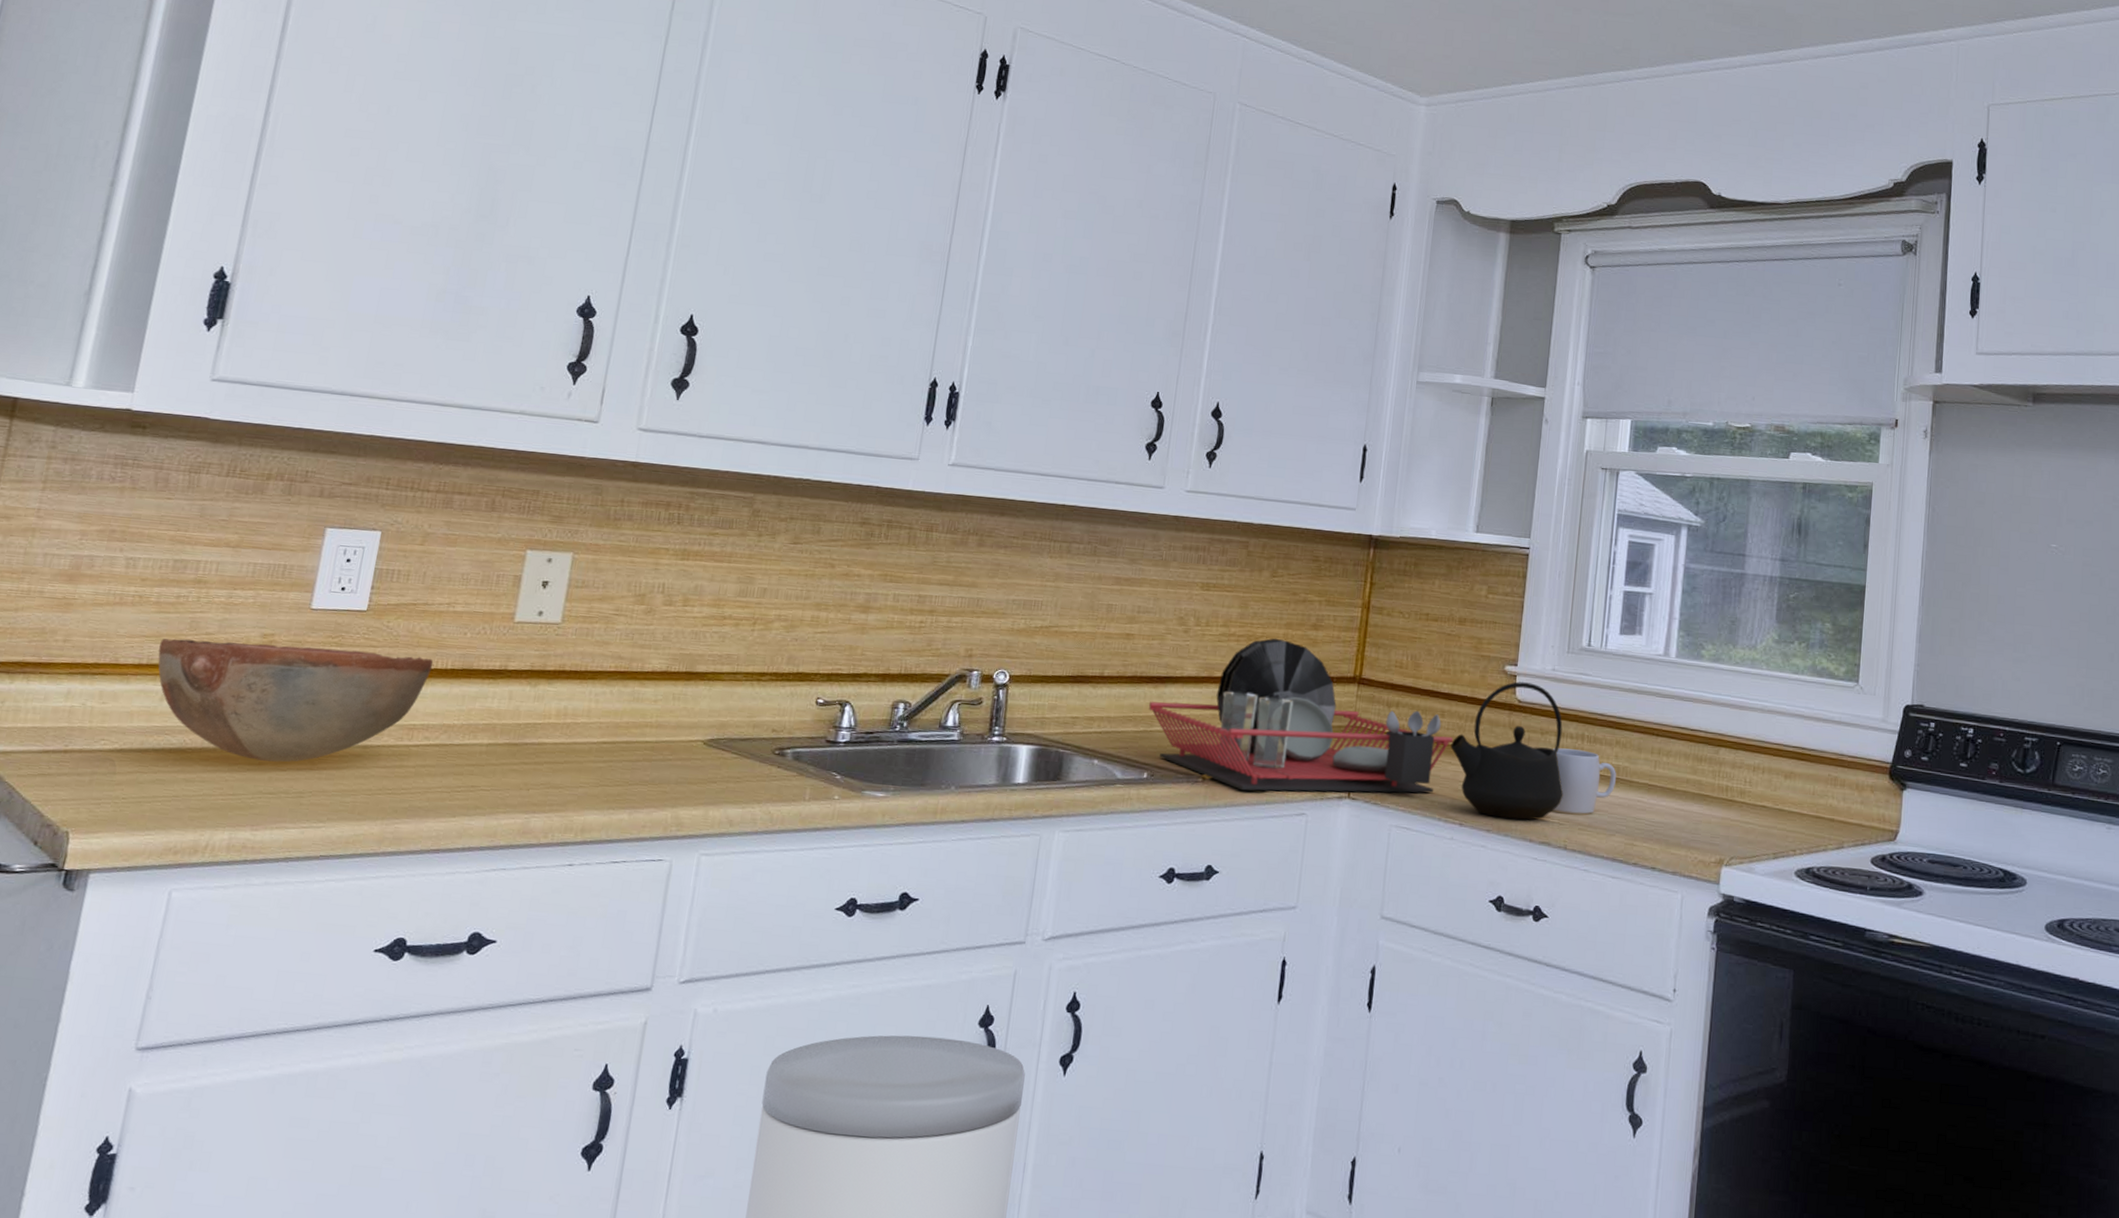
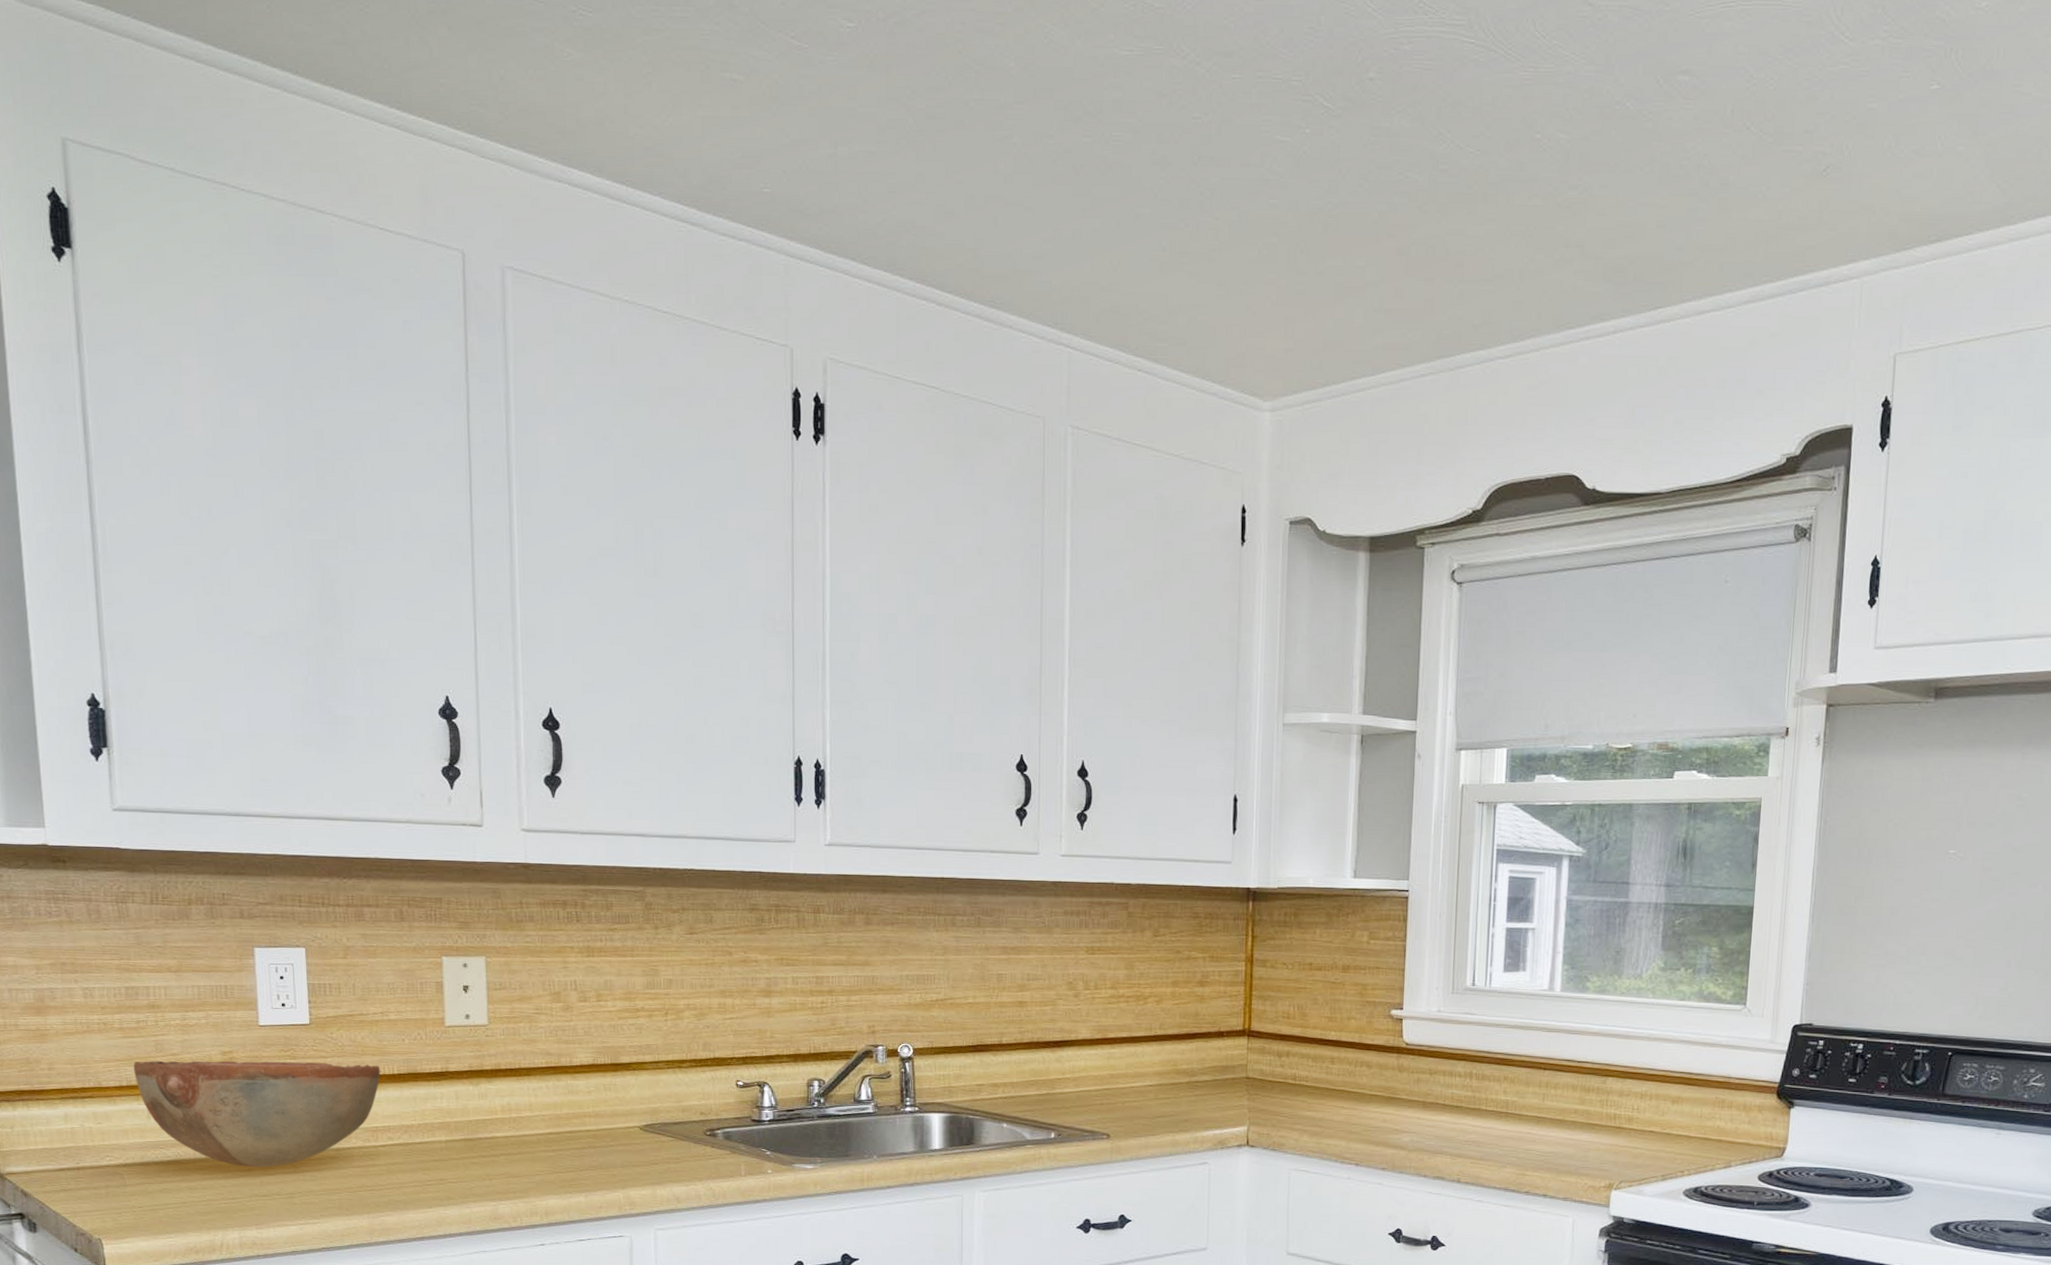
dish rack: present [1148,638,1454,793] -> none [1048,997,1345,1144]
kettle: present [1450,681,1564,820] -> none [1342,1025,1455,1157]
mug: present [1552,748,1617,815] -> none [1443,1087,1506,1149]

